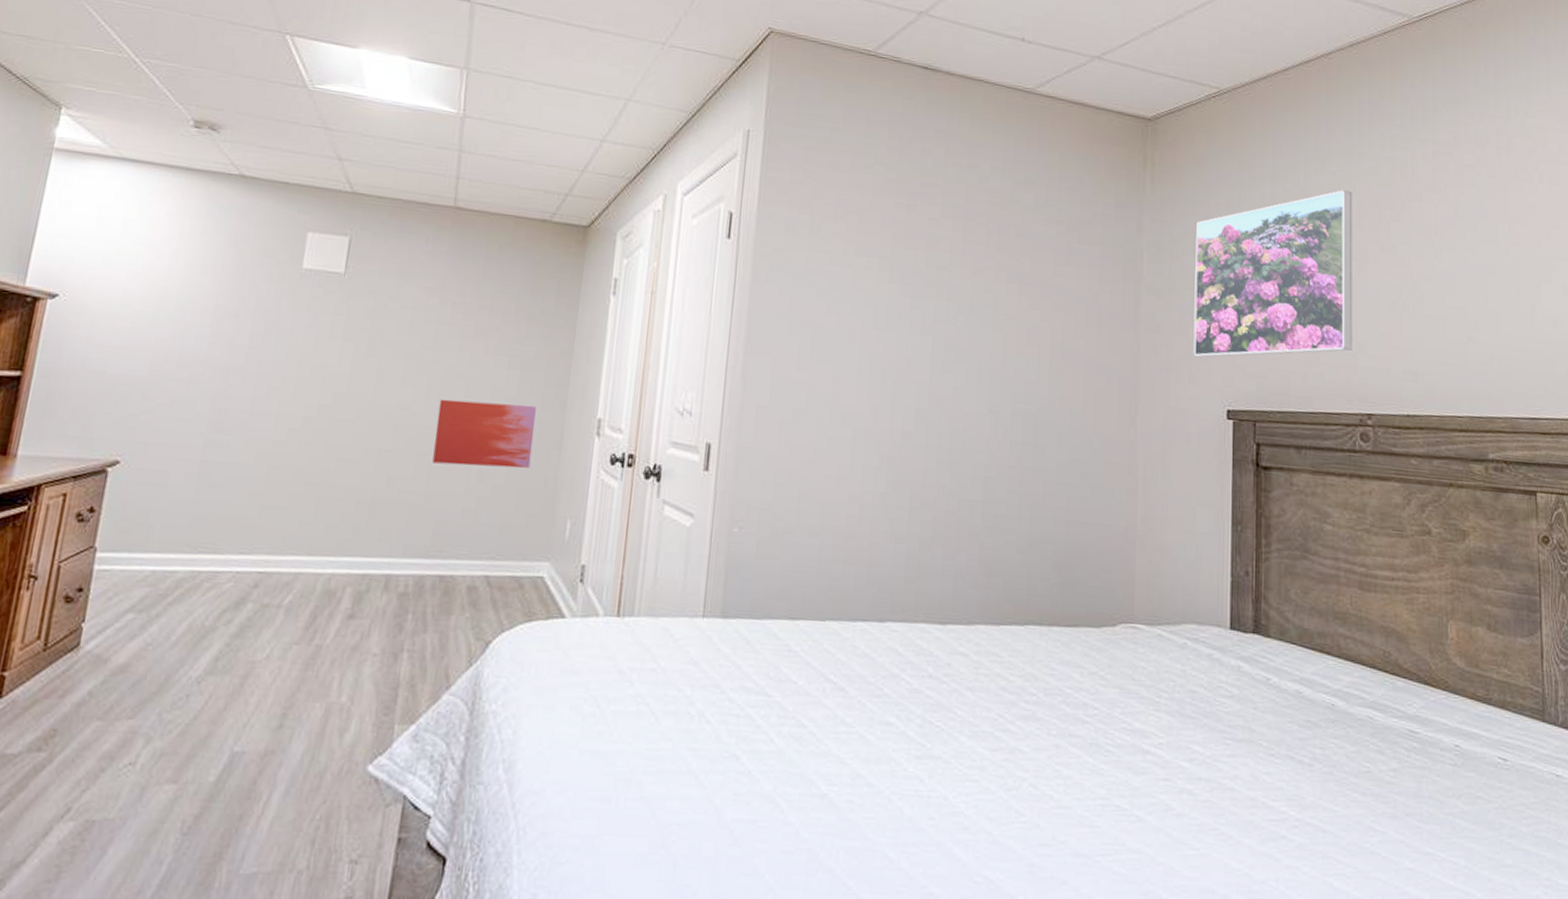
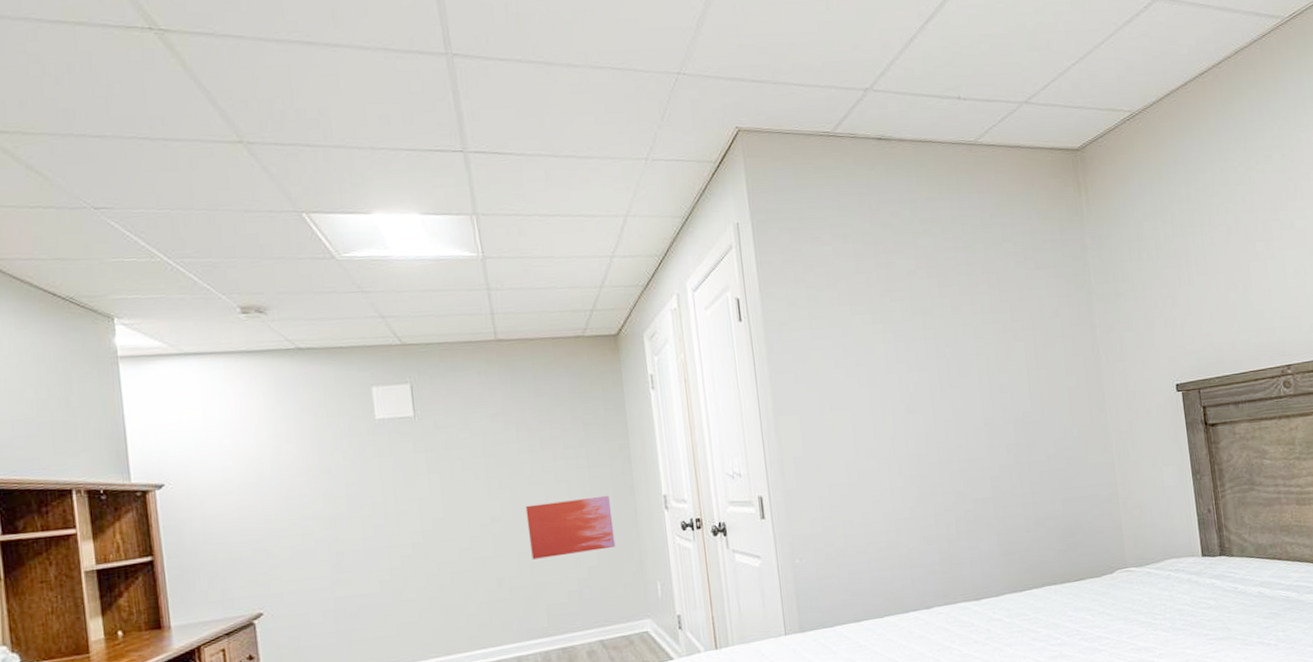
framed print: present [1193,190,1352,358] -> none [1129,181,1269,346]

